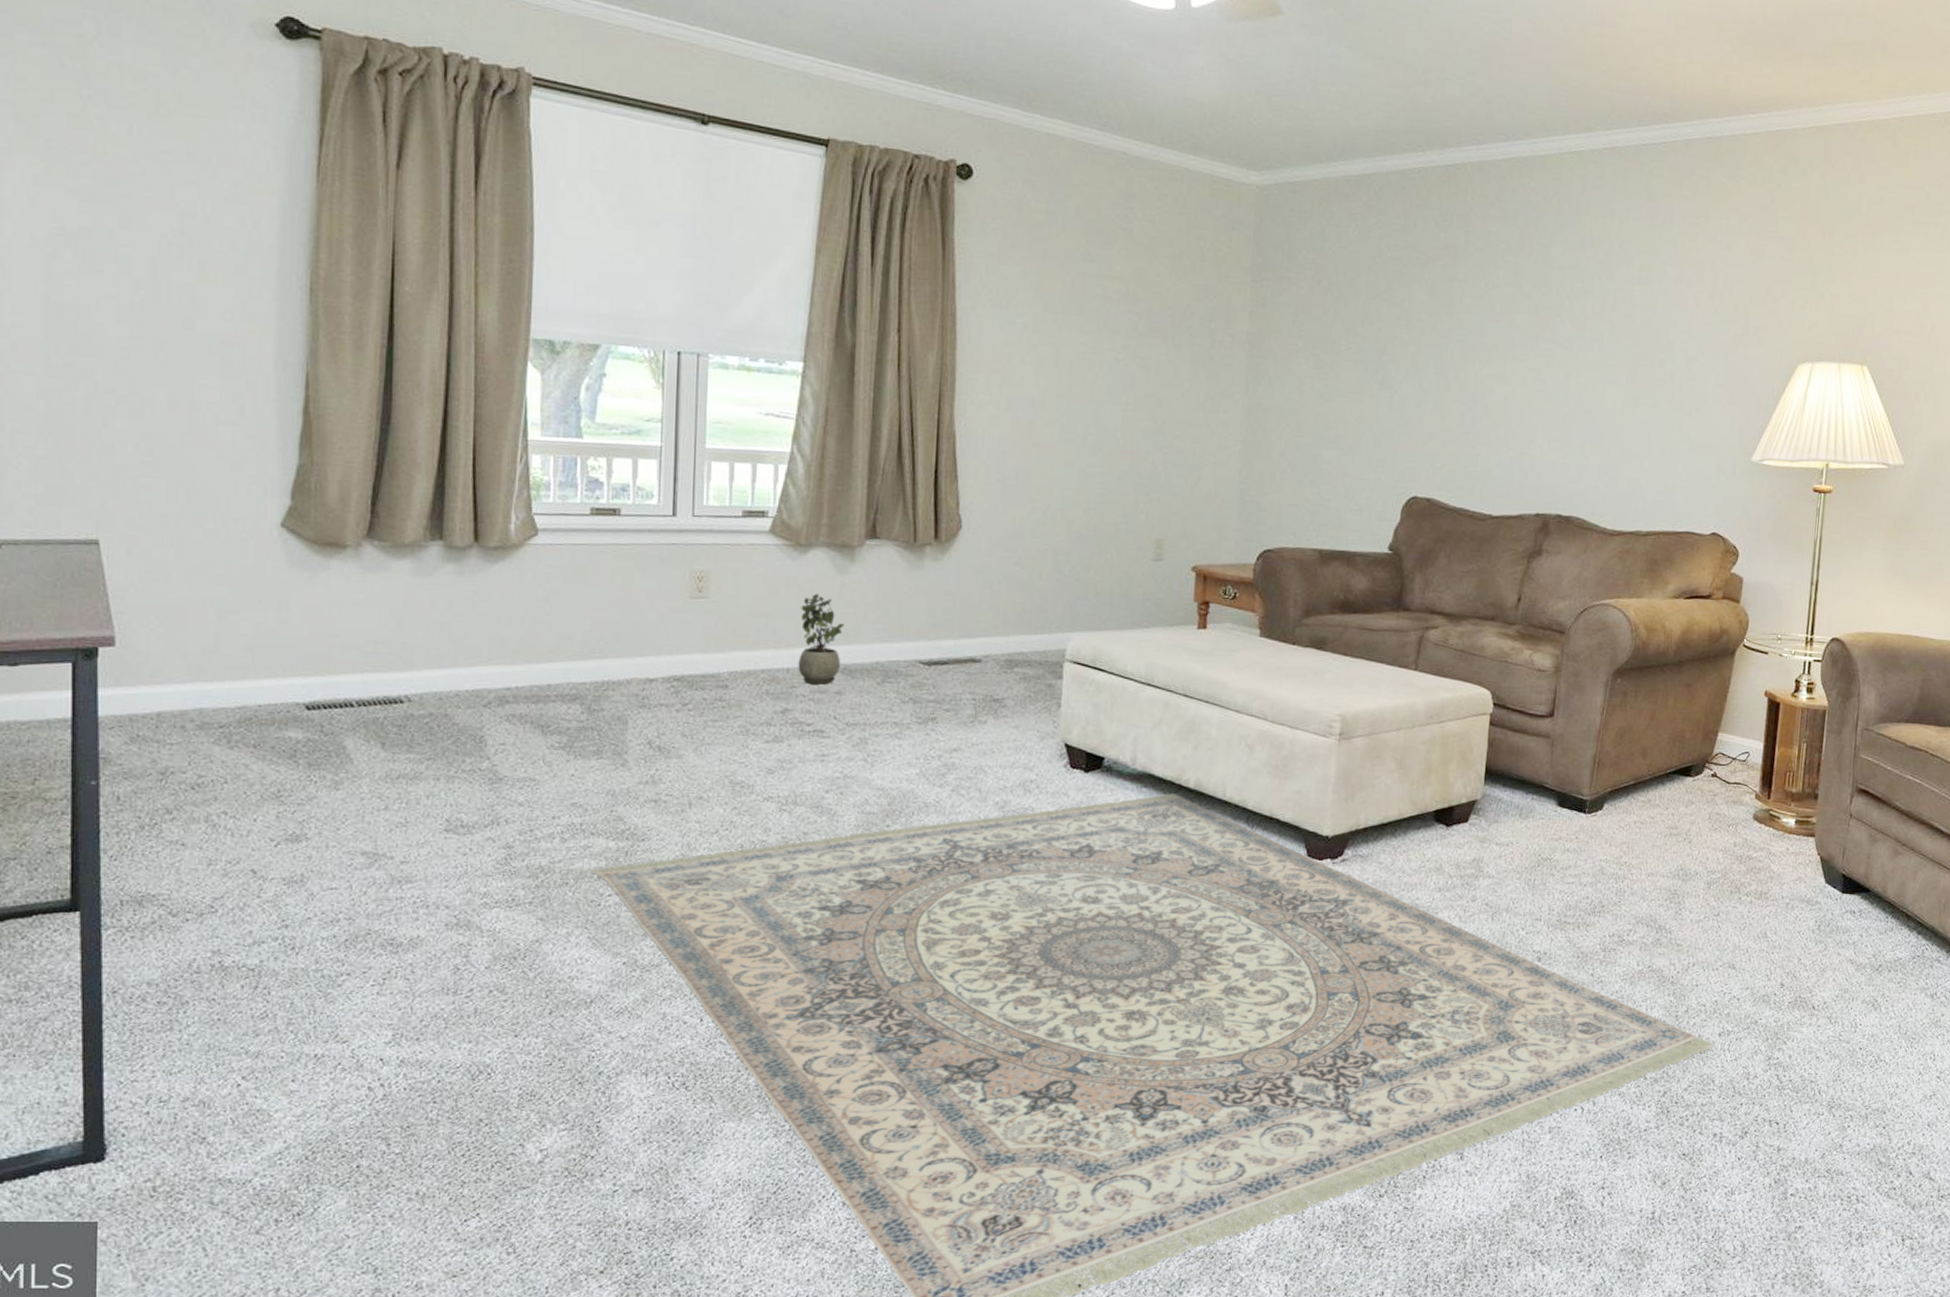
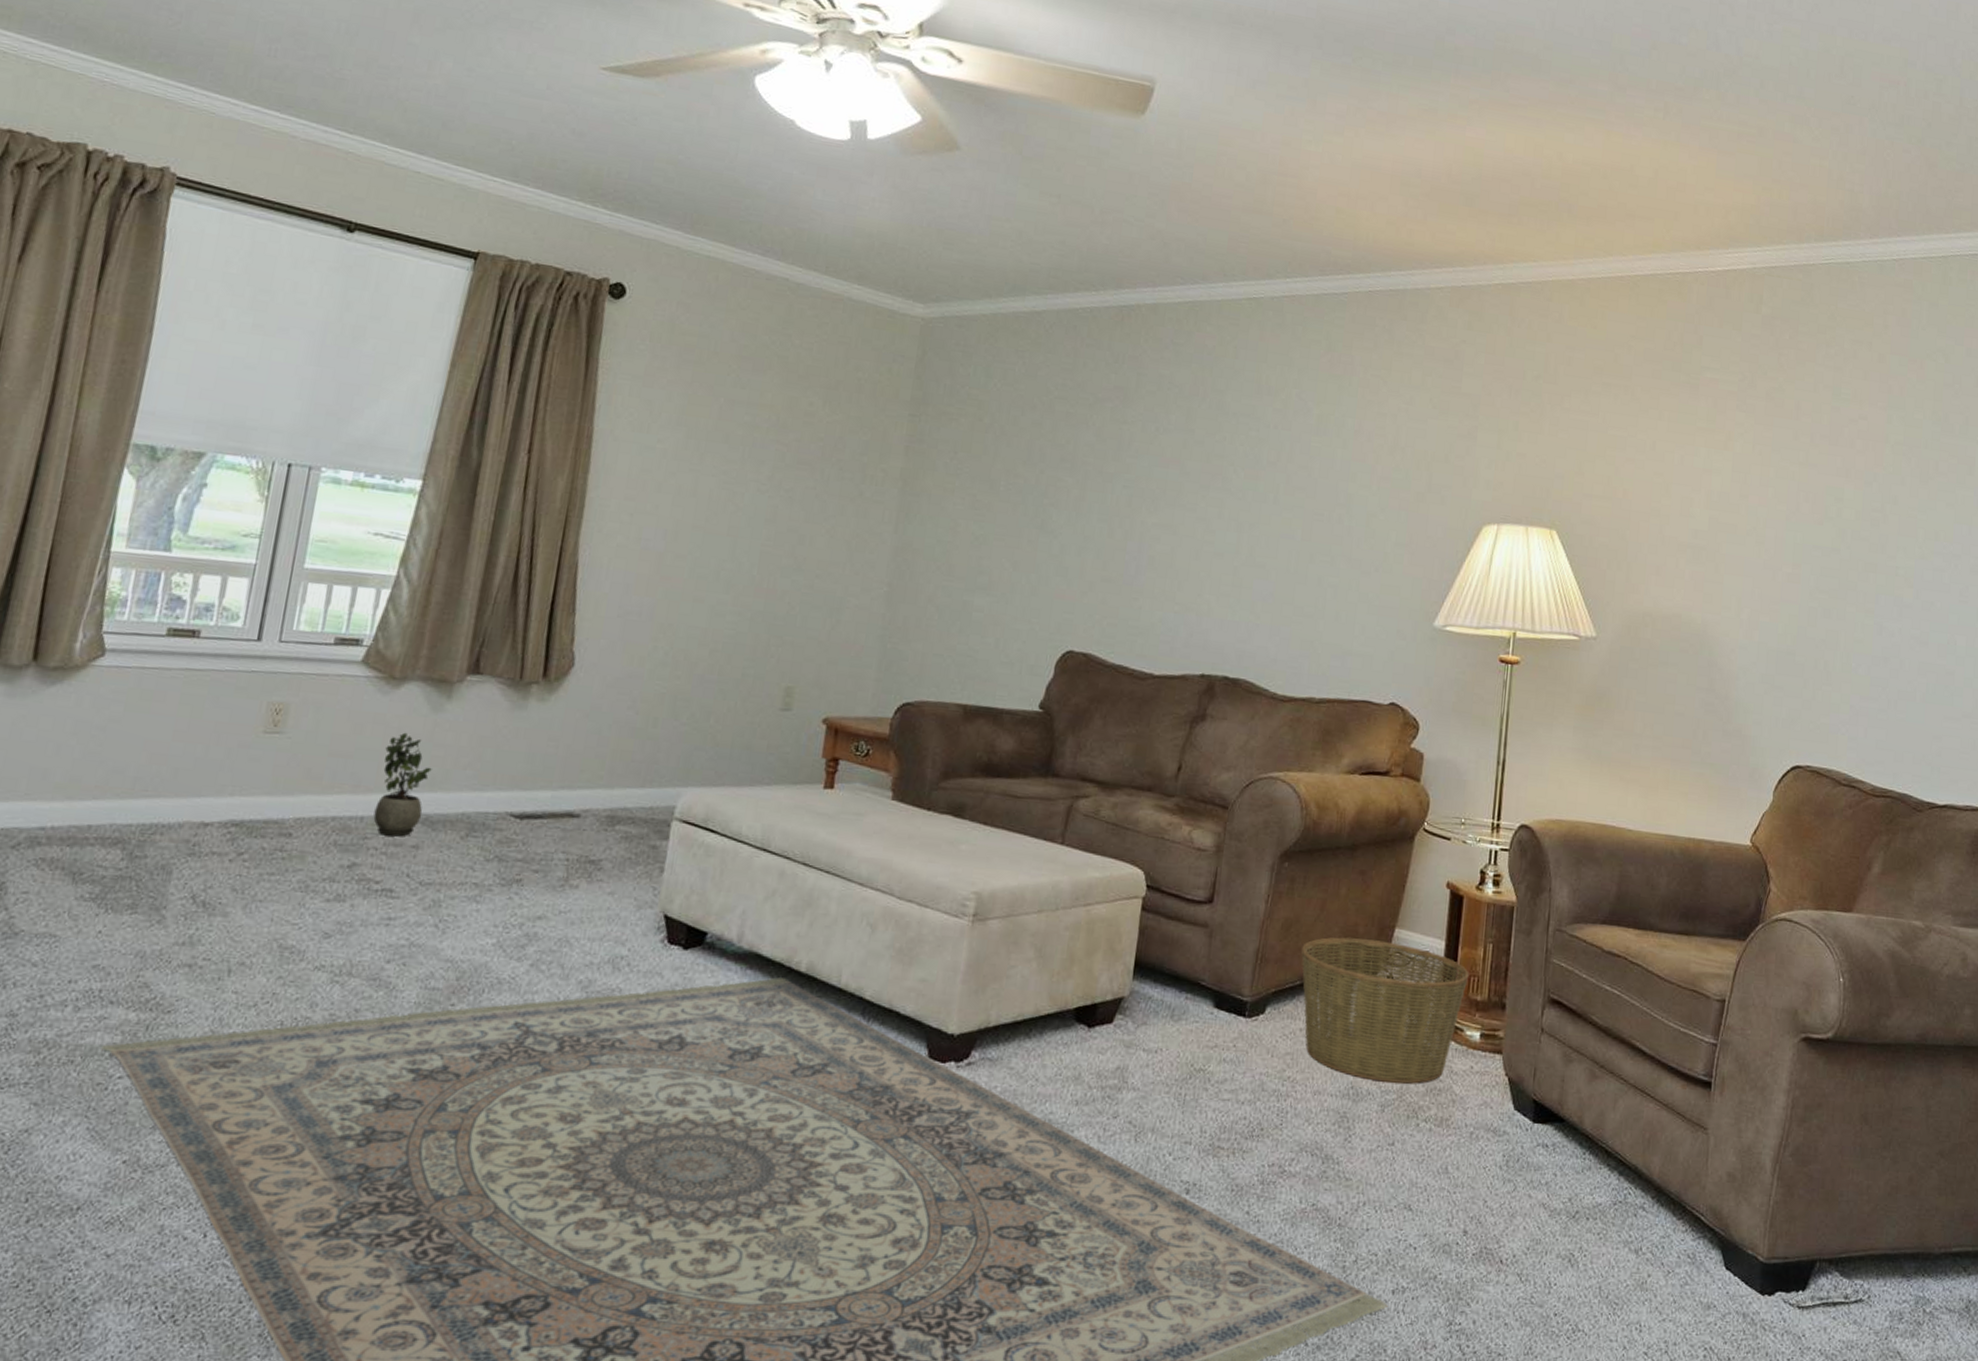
basket: none [1634,742,1785,865] -> present [1301,937,1469,1084]

